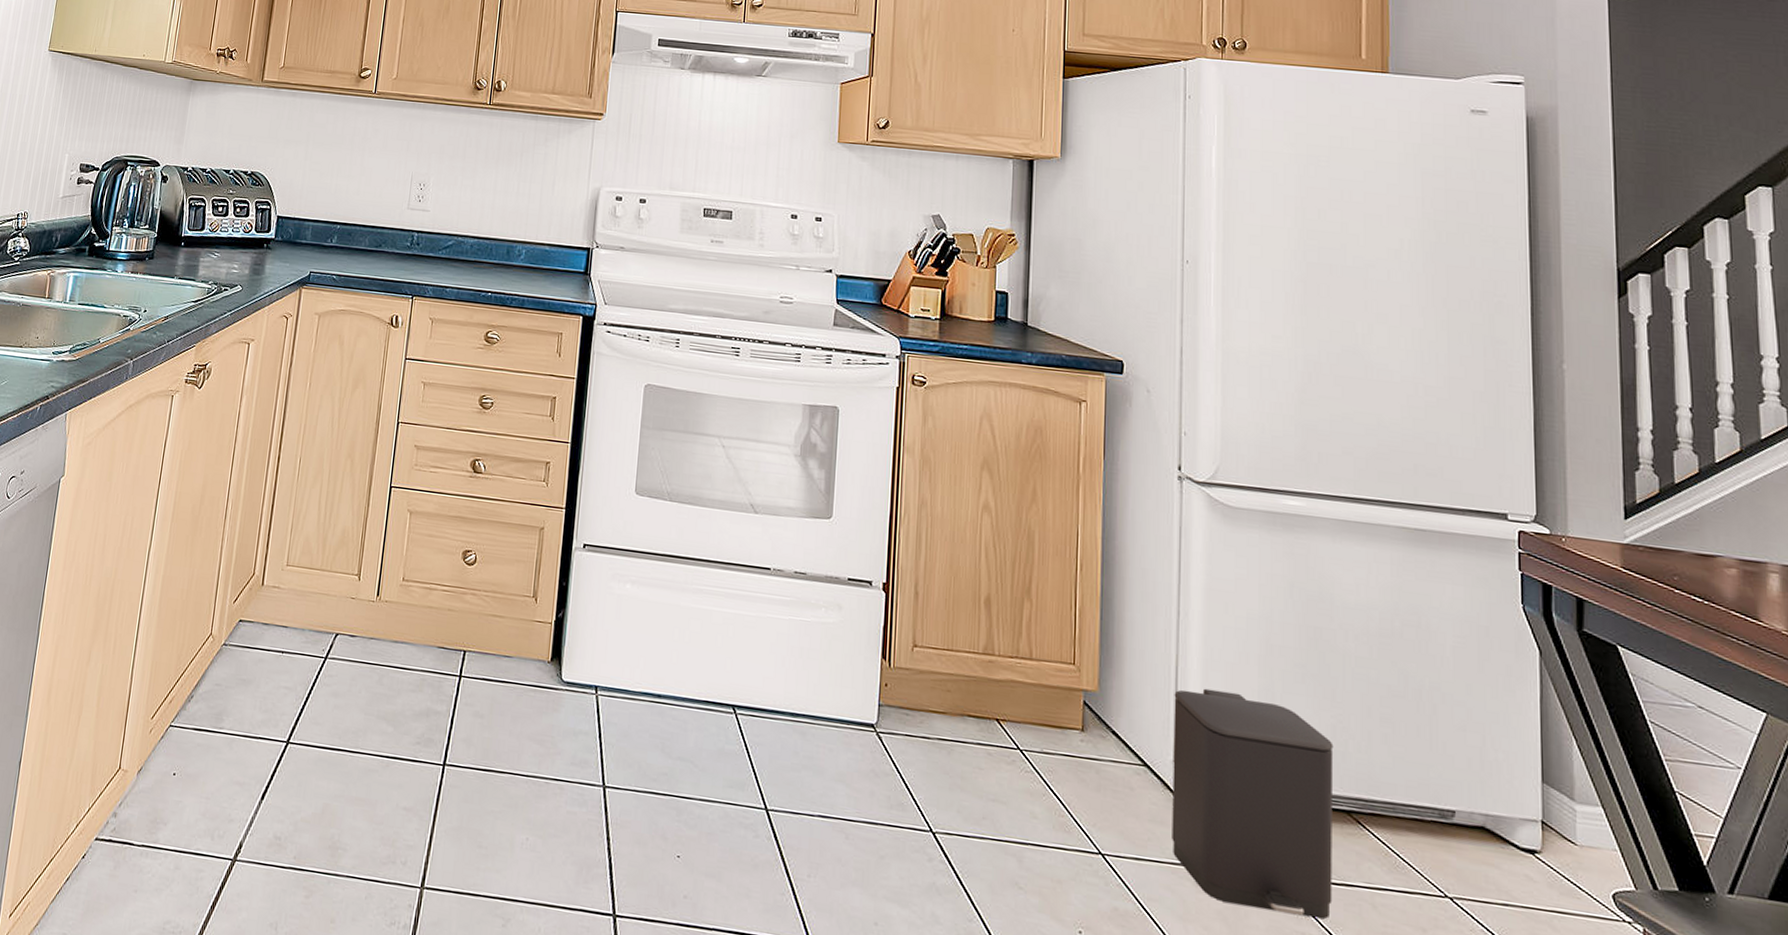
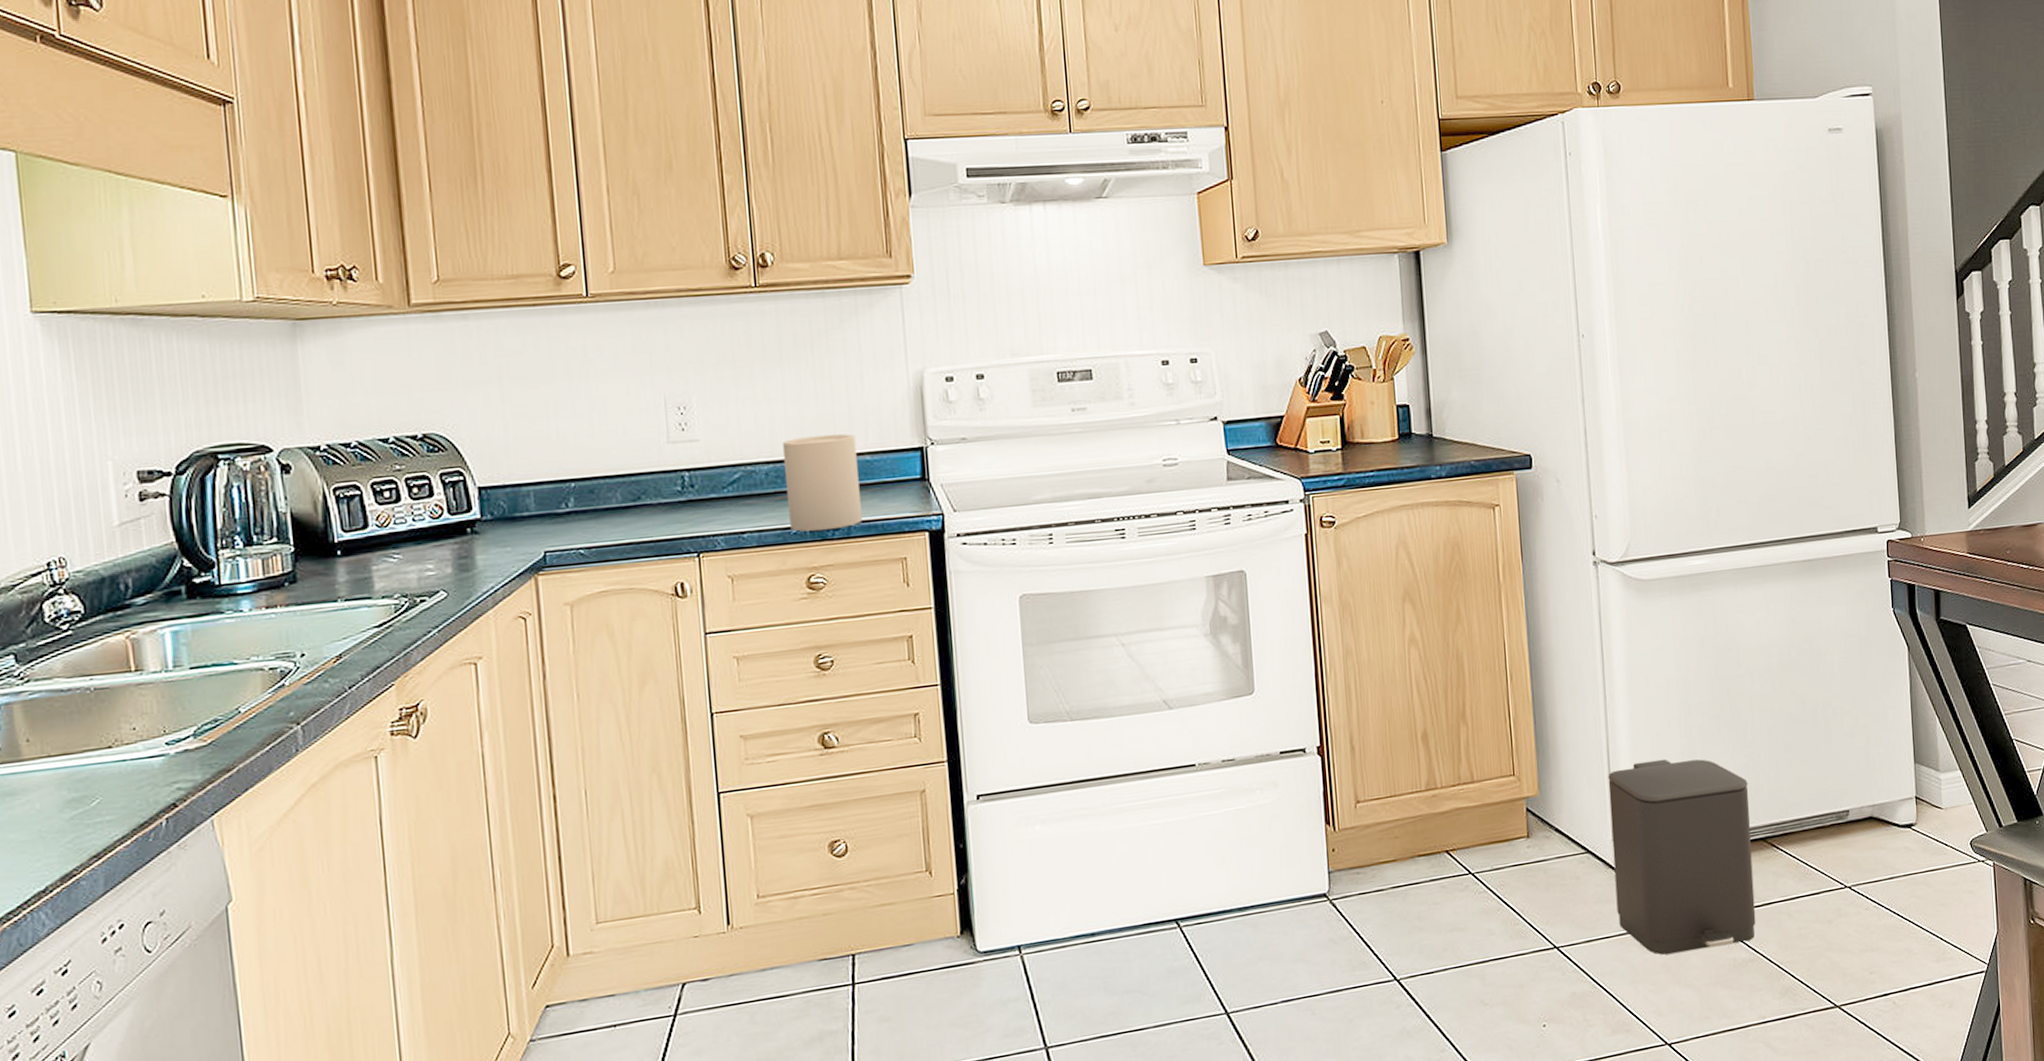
pen holder: none [481,222,541,299] -> present [782,434,862,532]

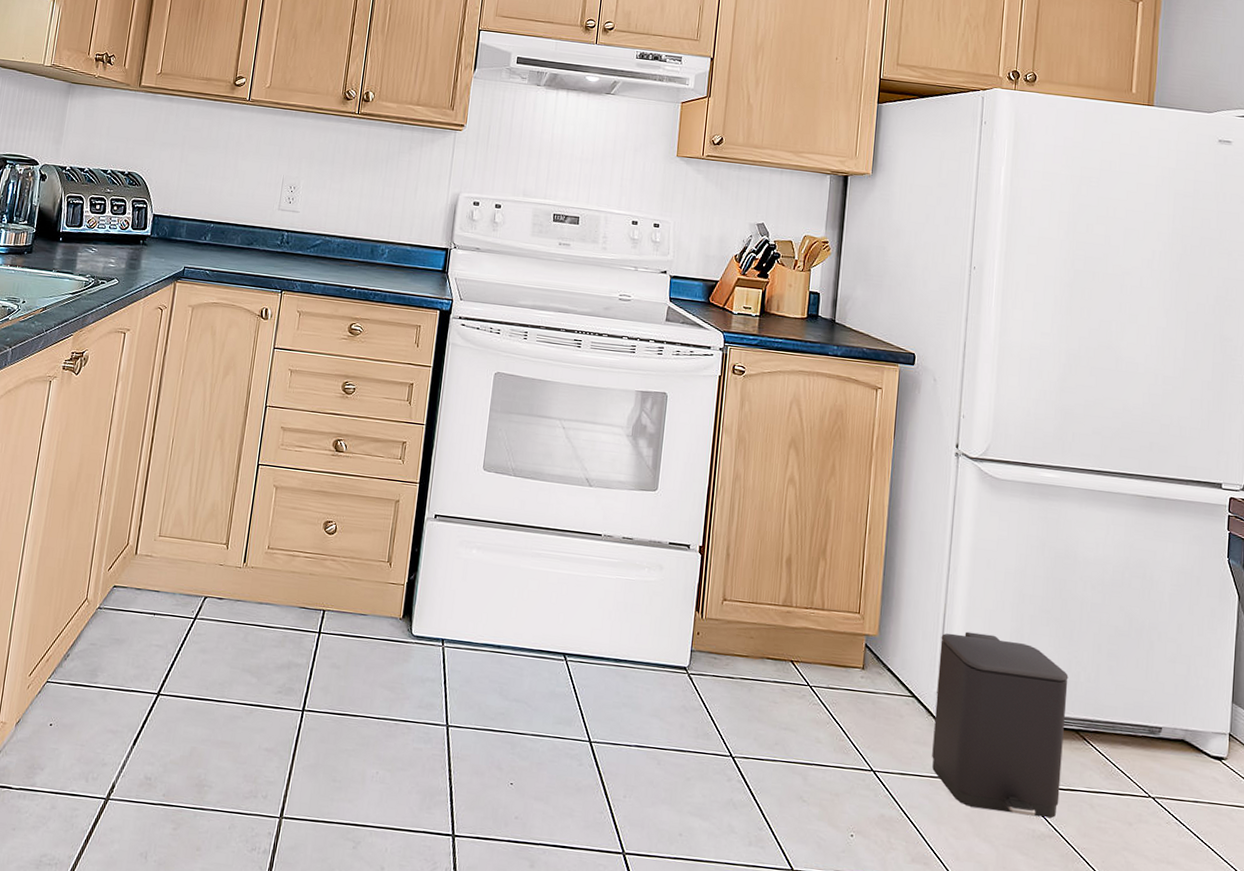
pen holder: present [782,434,862,532] -> none [346,224,403,295]

